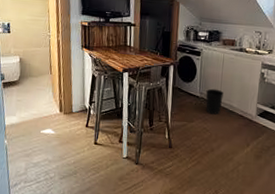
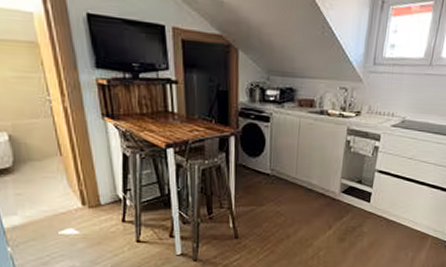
wastebasket: present [205,88,224,115] -> none [278,163,300,195]

